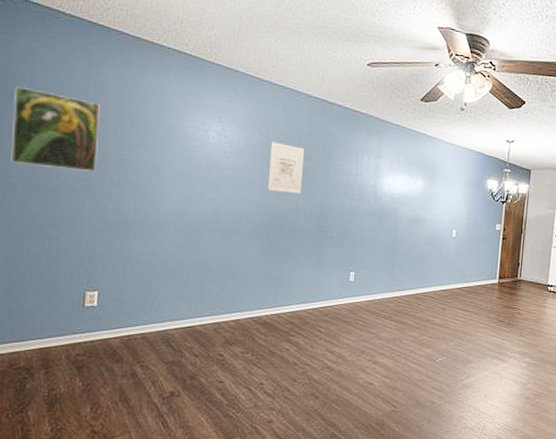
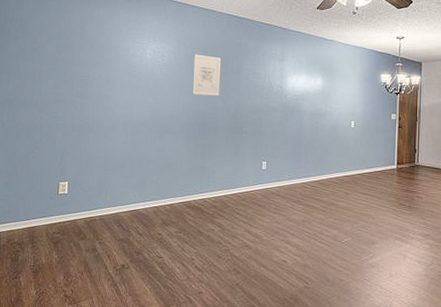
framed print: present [11,85,100,172] -> none [8,26,68,87]

